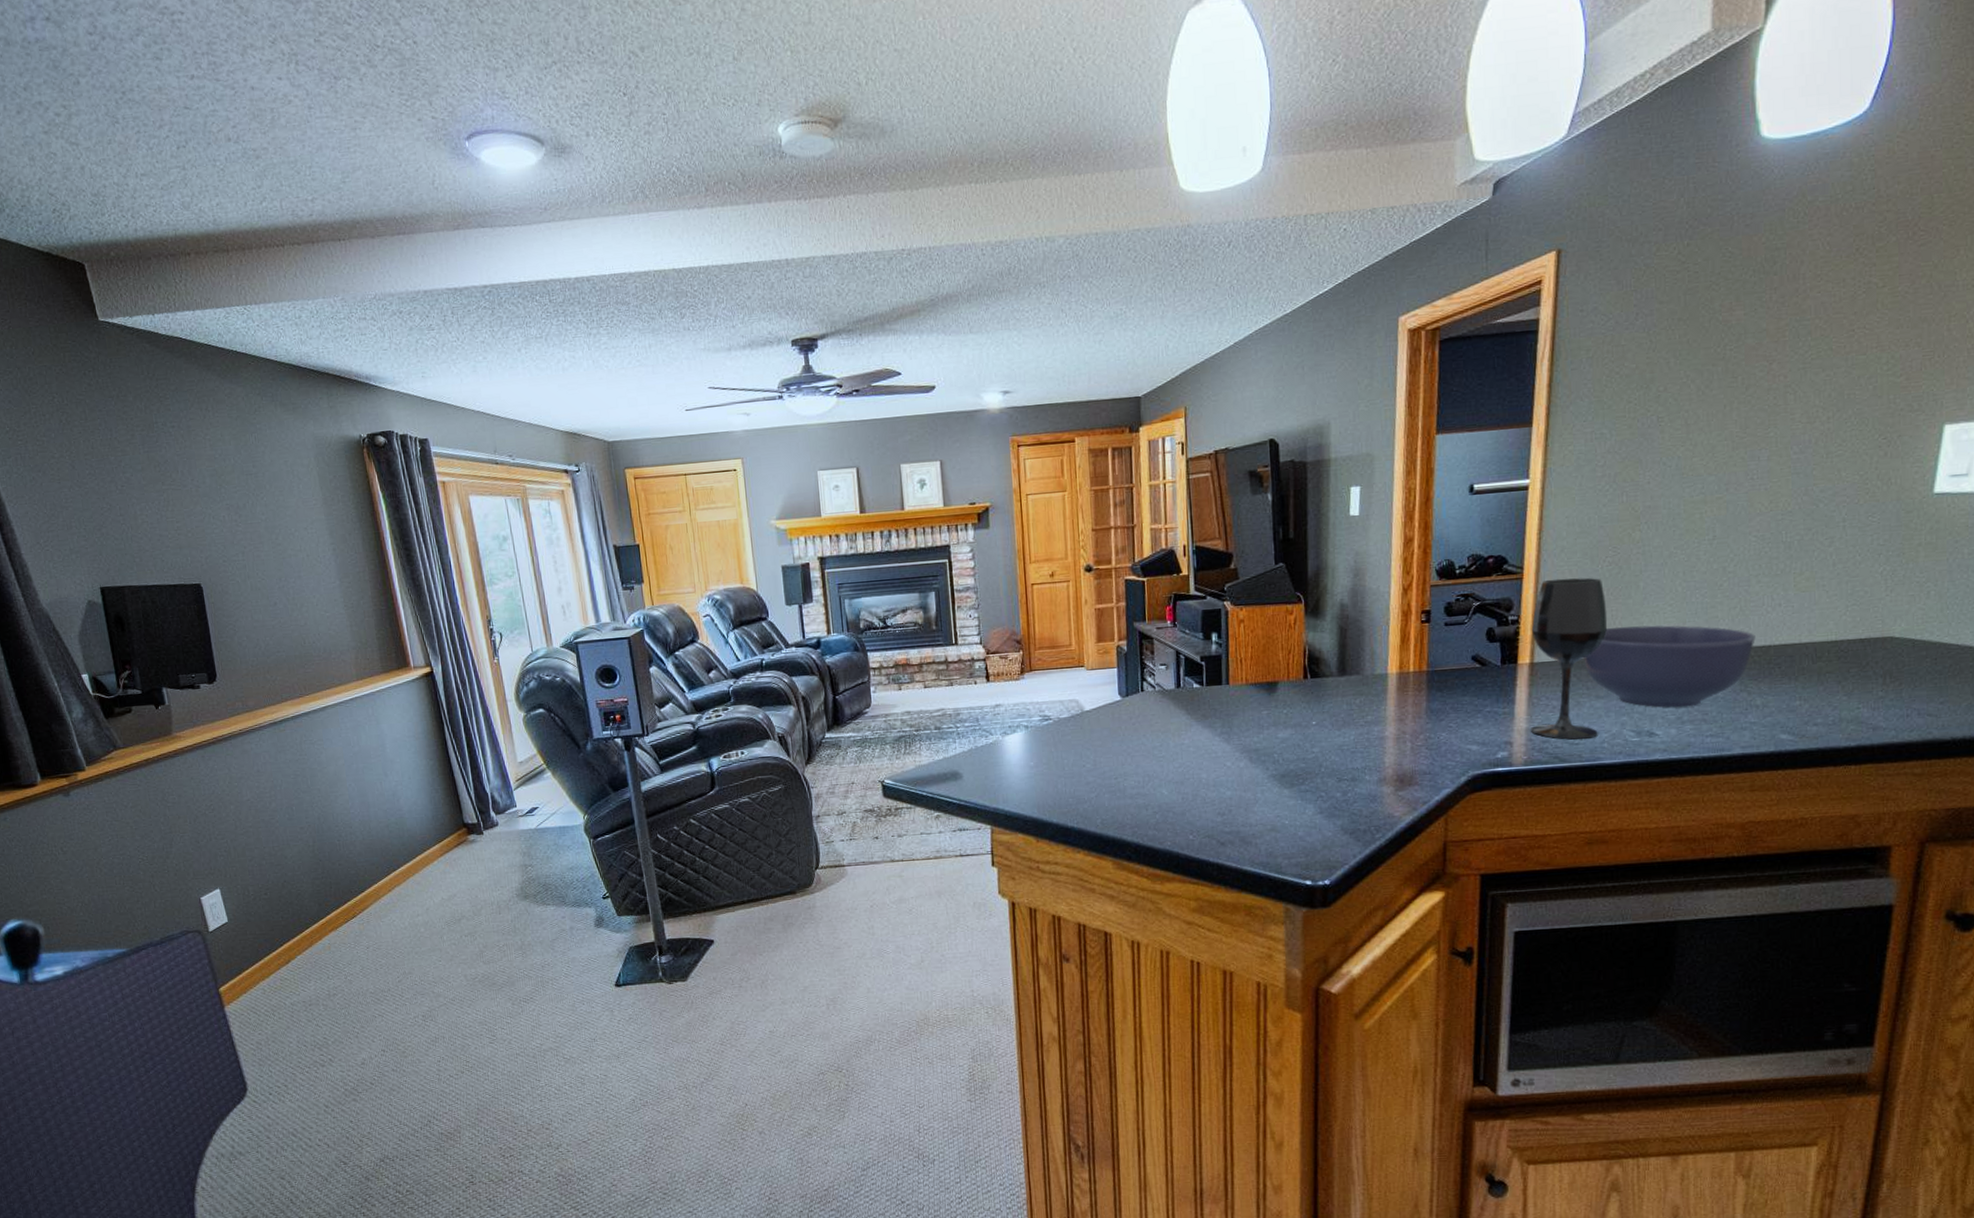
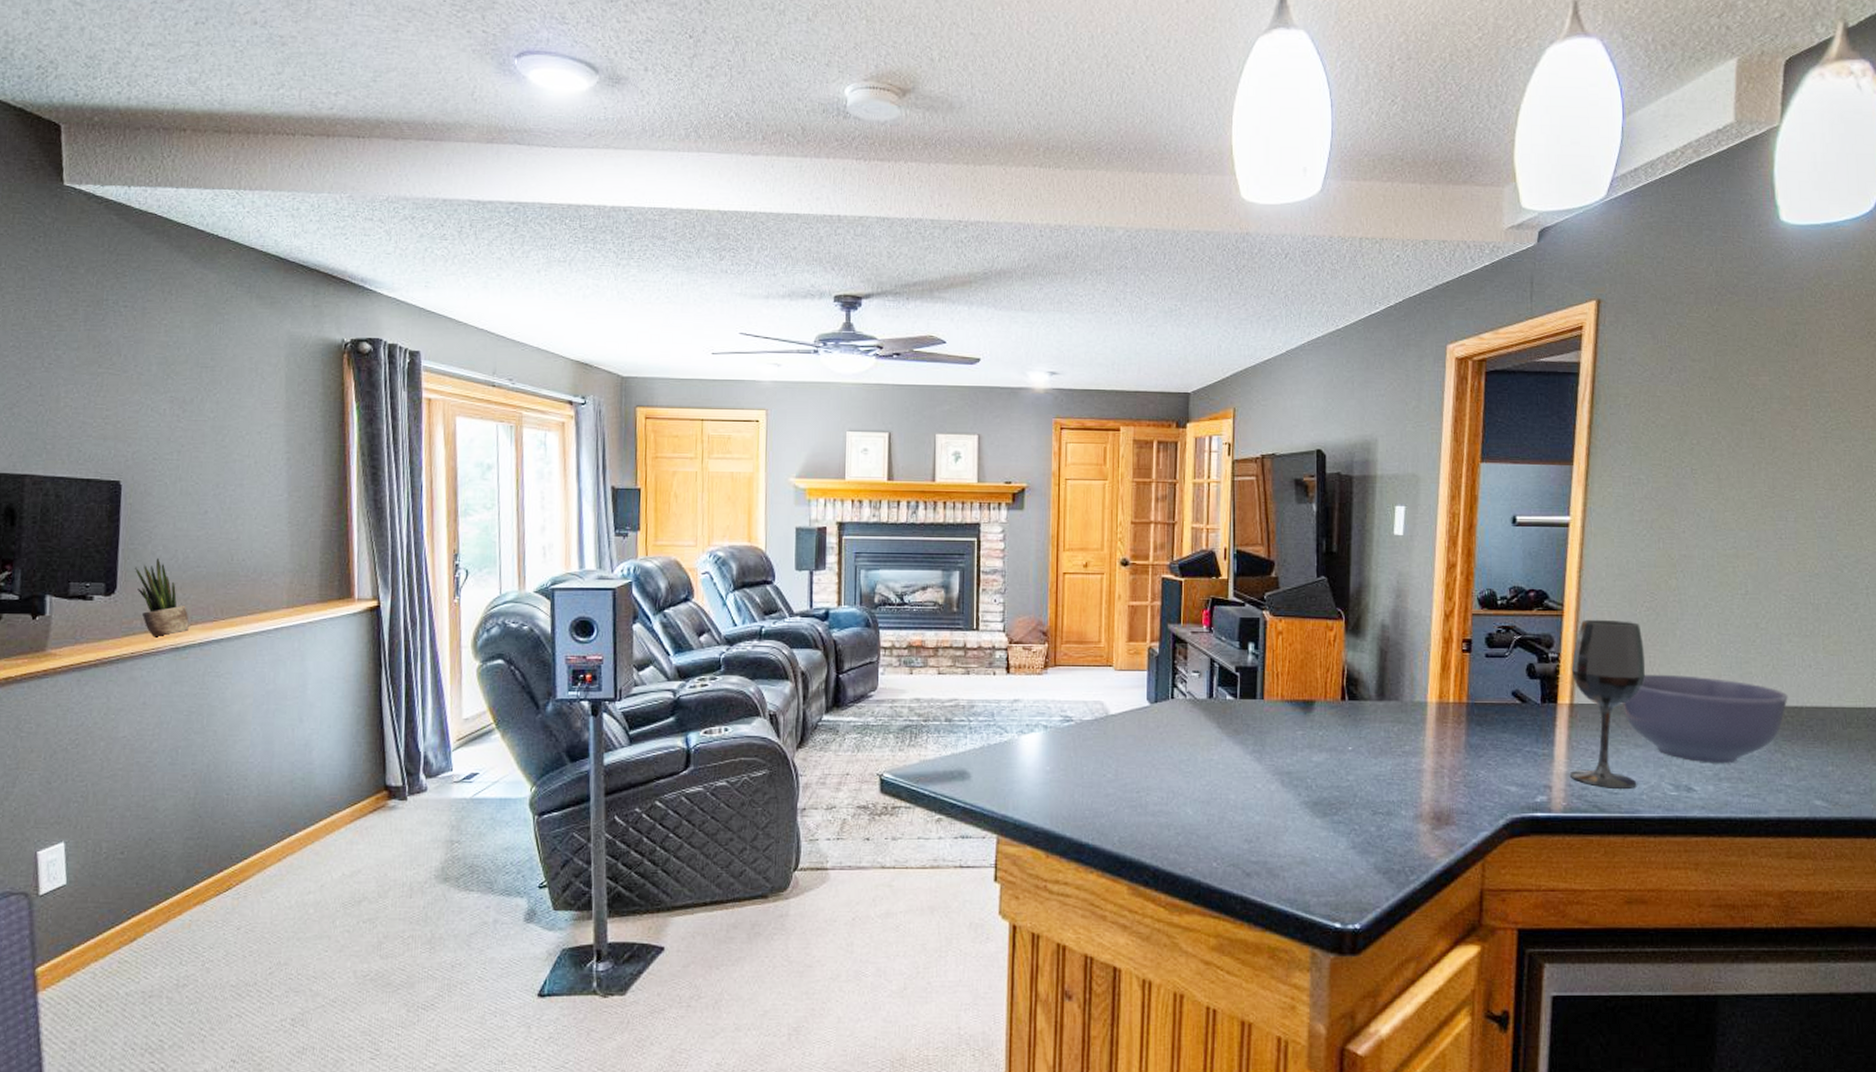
potted plant: none [228,647,281,715] -> present [135,557,189,638]

